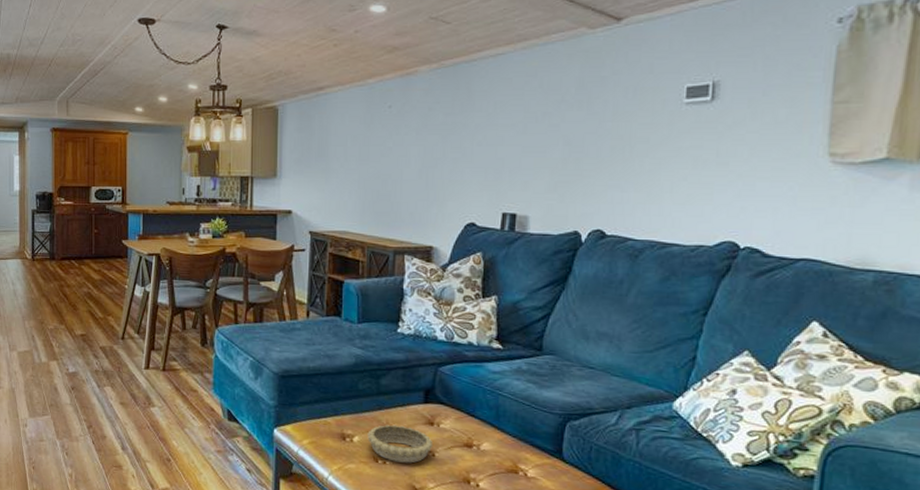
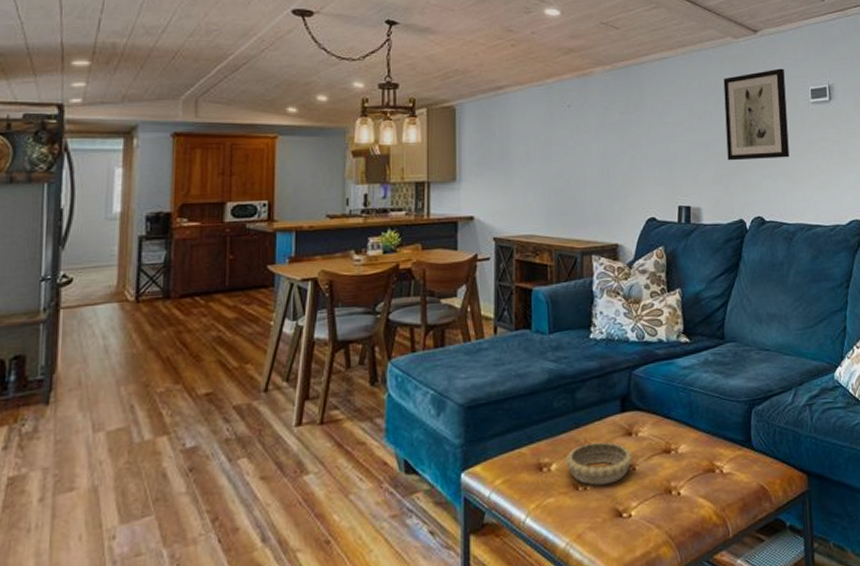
wall art: none [566,63,653,168] -> present [723,68,790,161]

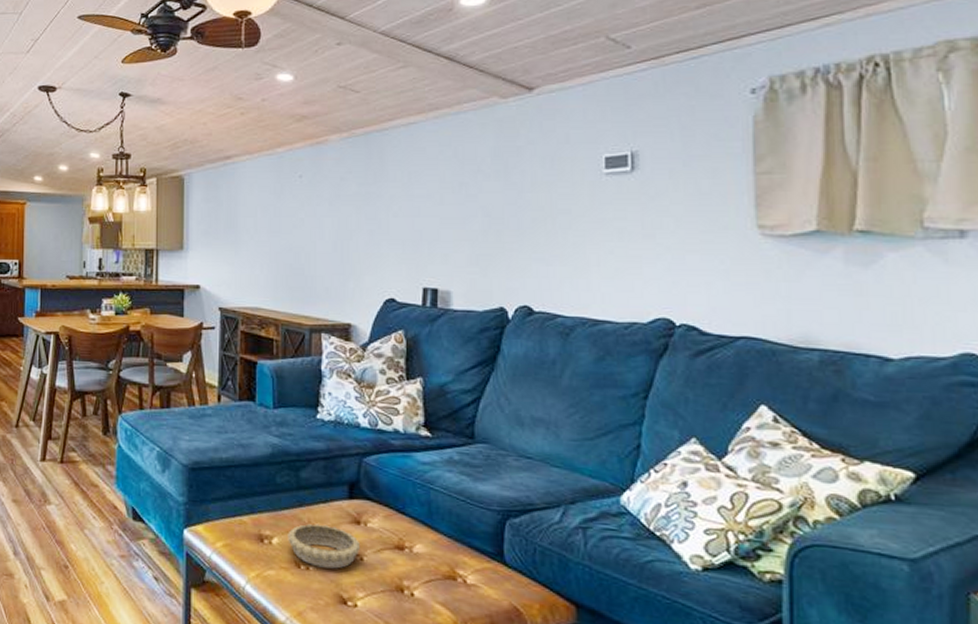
wall art: present [723,68,790,161] -> none [485,132,571,240]

